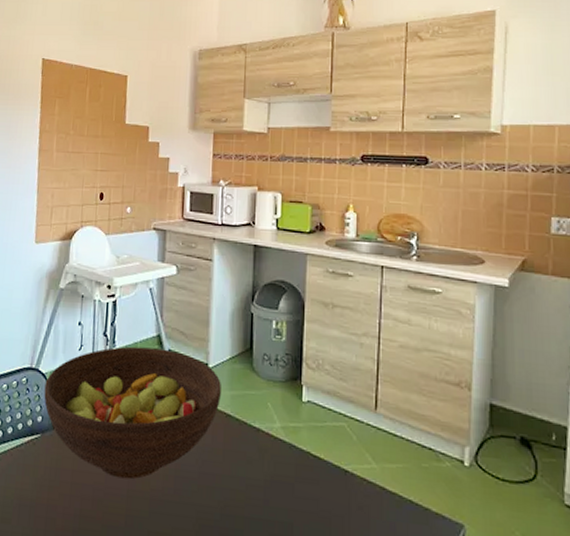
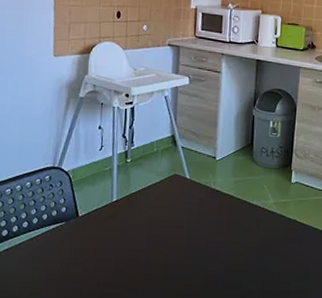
fruit bowl: present [44,346,221,480] -> none [67,145,227,252]

